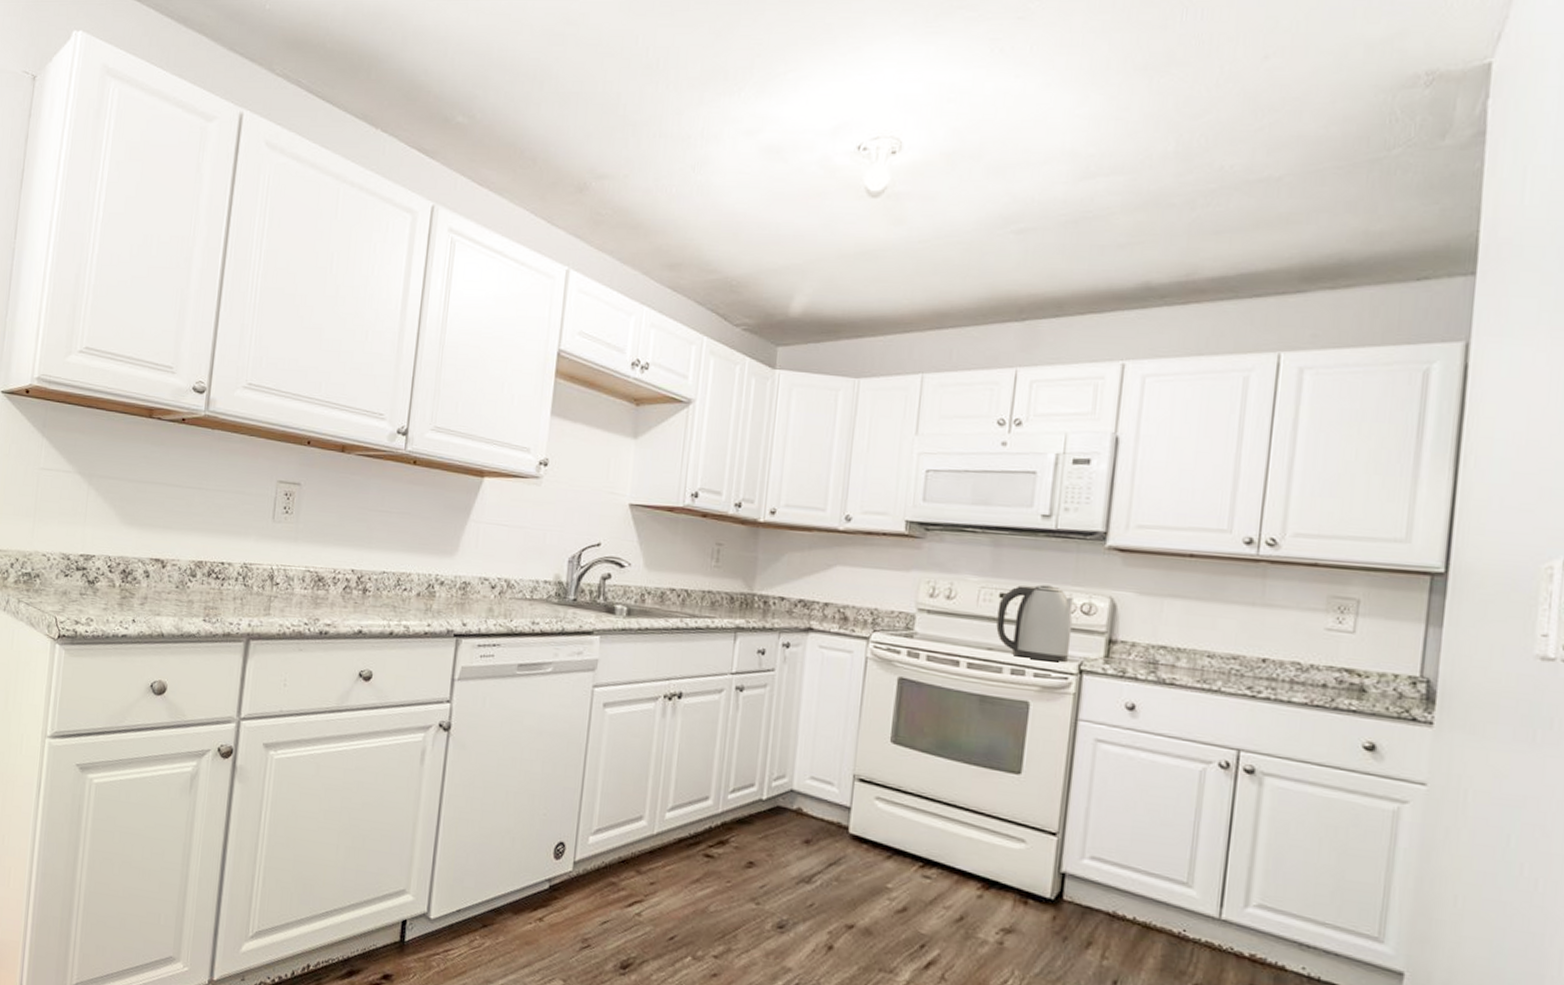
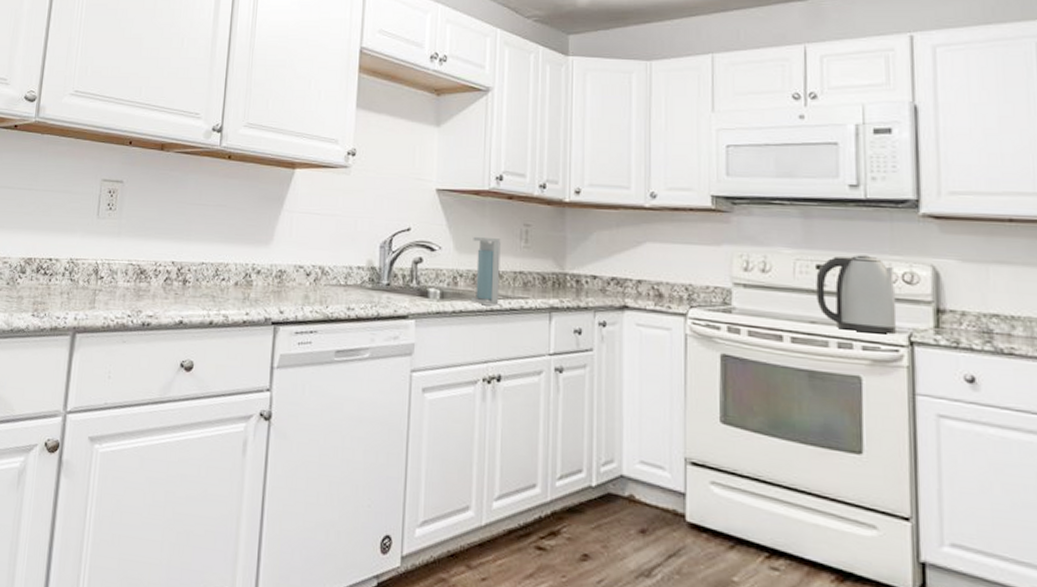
soap dispenser: none [656,555,692,624] -> present [470,237,501,305]

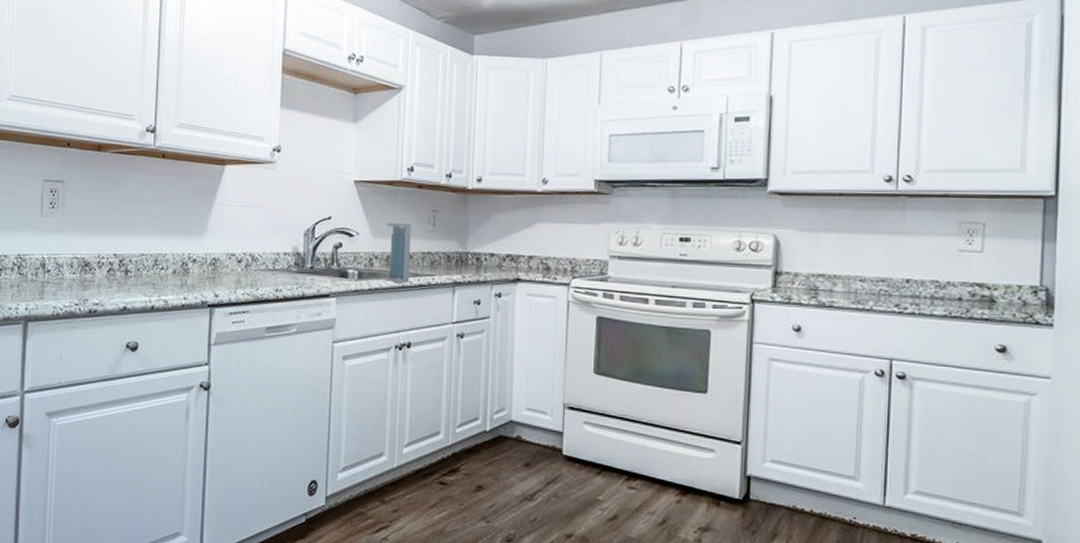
kettle: present [816,255,897,335] -> none [678,228,743,295]

